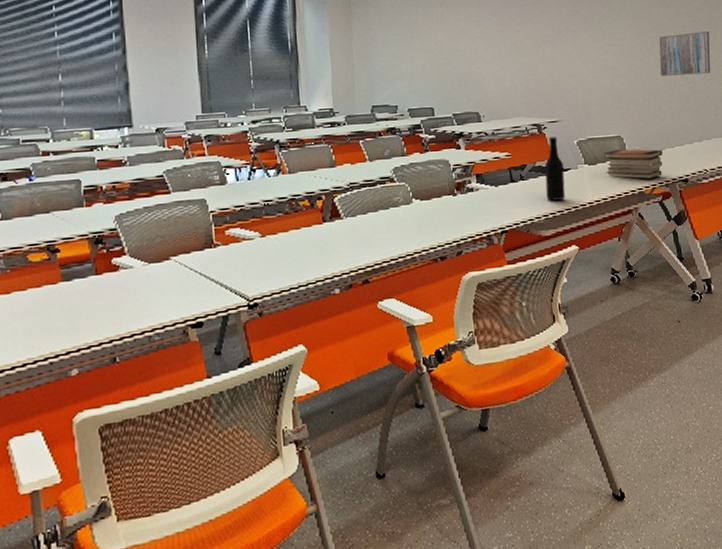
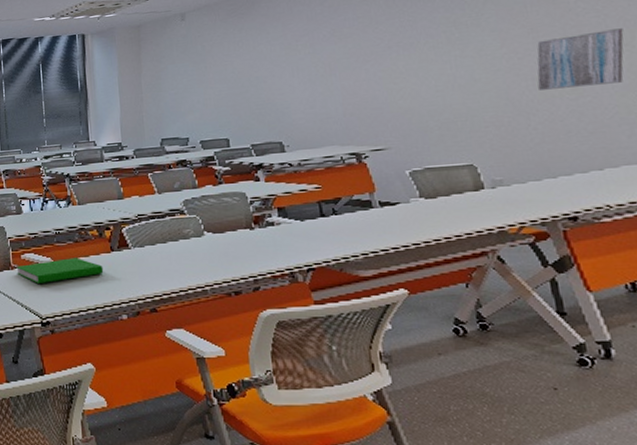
book: none [220,230,316,262] -> present [16,257,104,284]
bottle: present [544,137,566,201] -> none [364,167,392,238]
book stack: present [604,149,663,179] -> none [448,180,538,216]

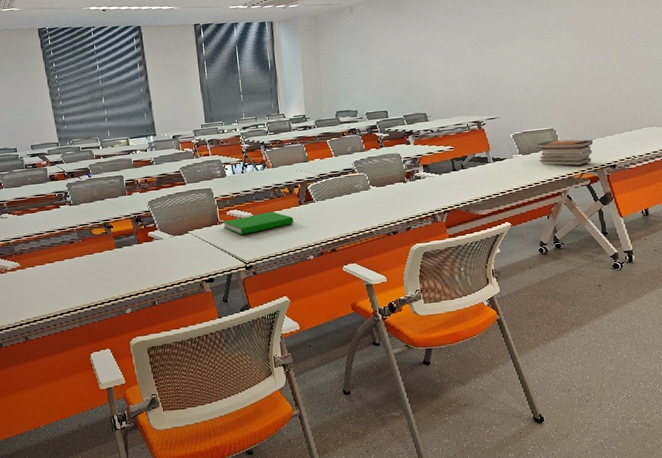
book stack: none [448,180,538,216] -> present [537,139,593,166]
wall art: present [537,28,624,91] -> none [594,29,647,74]

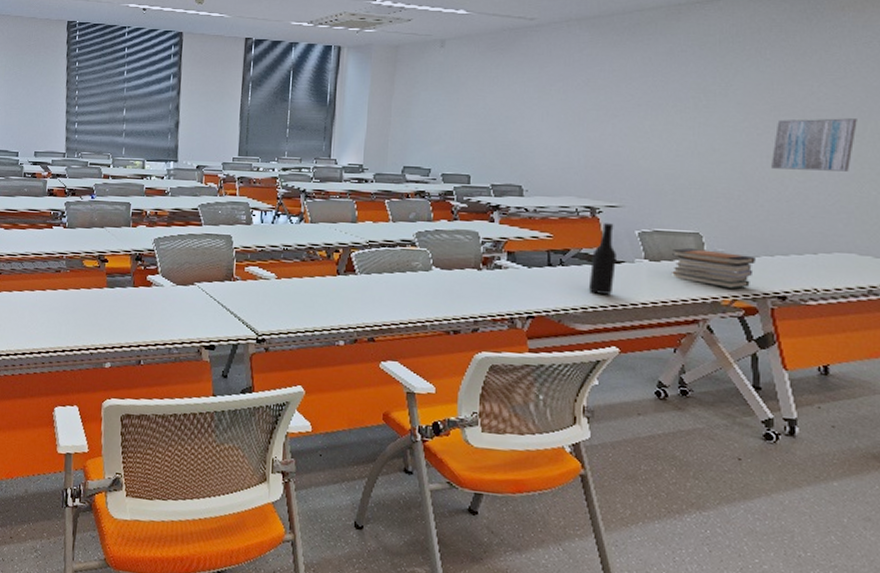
book: present [223,211,294,235] -> none [238,276,327,299]
bottle: none [483,131,501,186] -> present [588,223,616,295]
wall art: none [594,29,647,74] -> present [770,118,857,172]

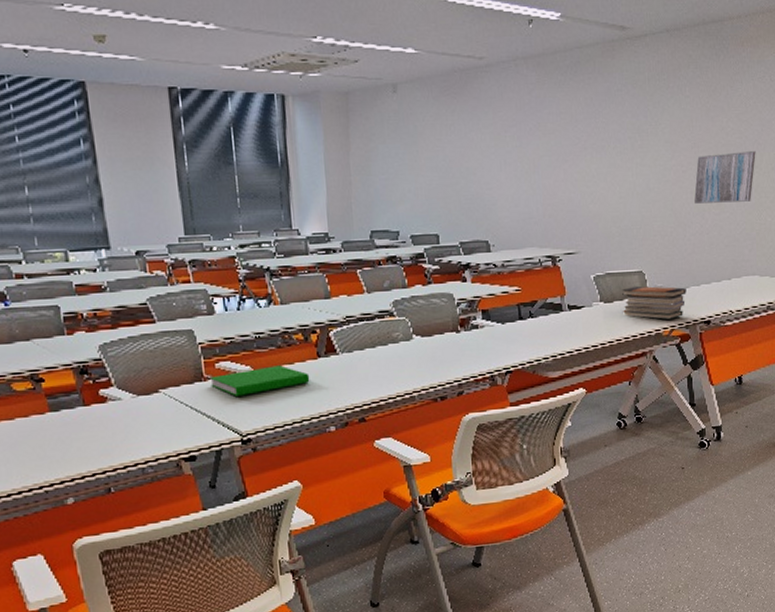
book: none [238,276,327,299] -> present [210,365,310,396]
bottle: present [588,223,616,295] -> none [555,270,578,341]

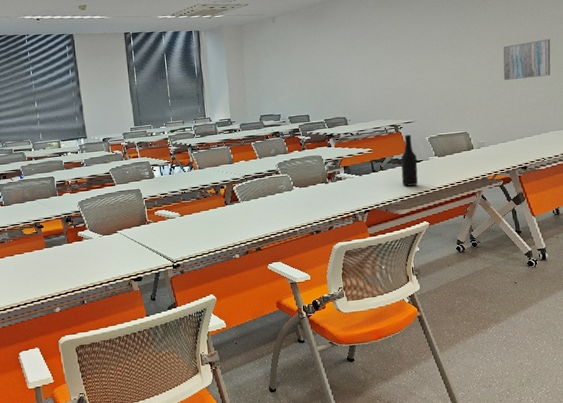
book: present [210,365,310,396] -> none [151,211,220,234]
bottle: none [555,270,578,341] -> present [400,134,418,187]
book stack: present [622,286,686,320] -> none [452,142,505,167]

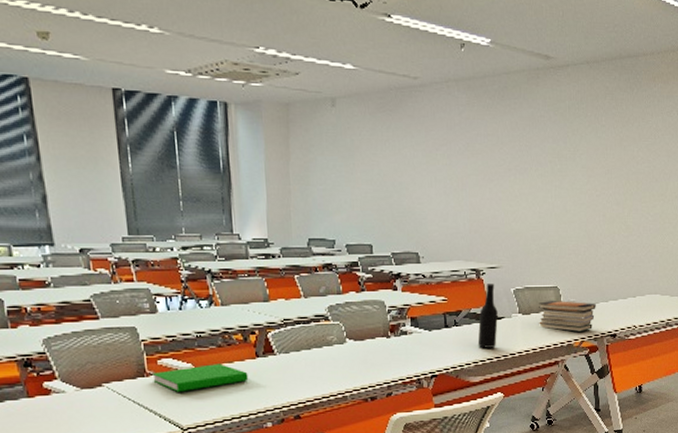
book: none [151,211,220,234] -> present [152,364,249,392]
book stack: none [452,142,505,167] -> present [539,301,596,332]
wall art: present [503,39,551,80] -> none [605,180,662,226]

